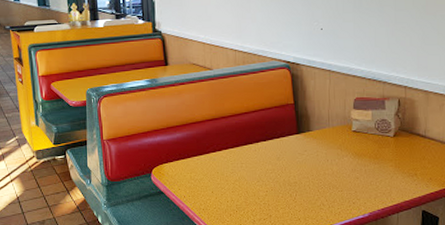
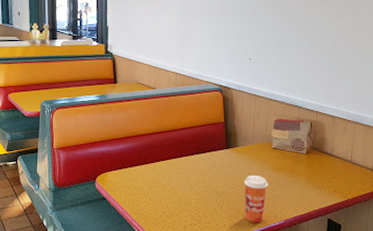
paper cup: none [320,163,349,217] -> present [244,176,269,223]

